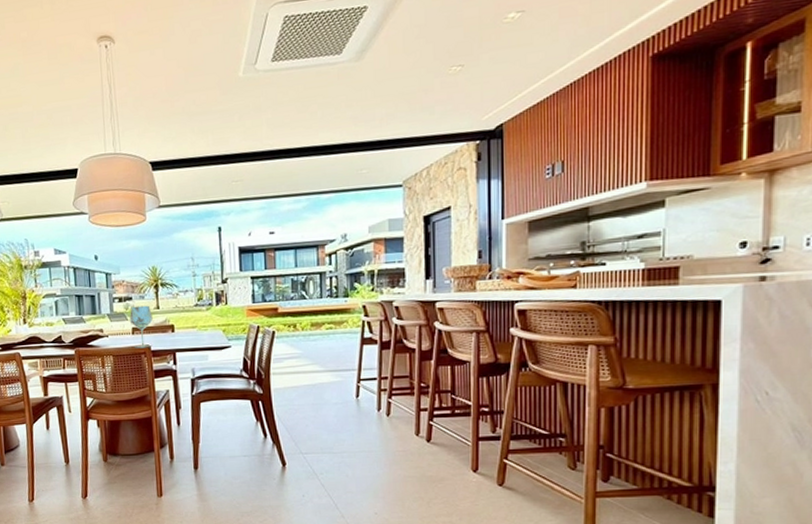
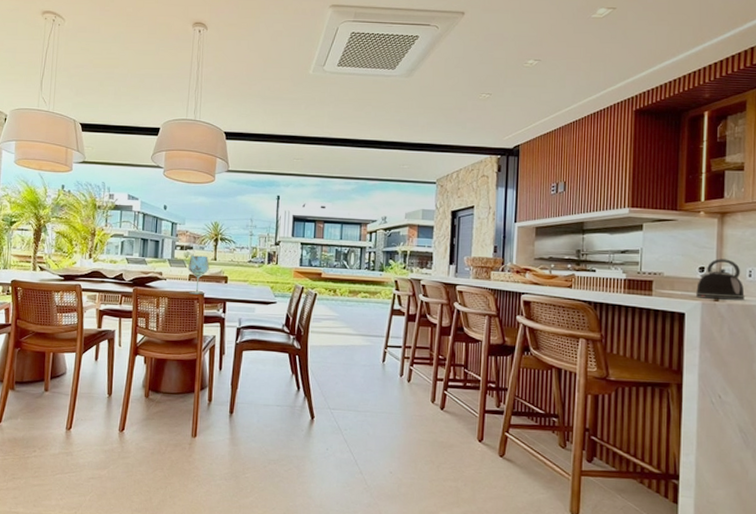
kettle: none [734,227,802,280] -> present [695,258,746,300]

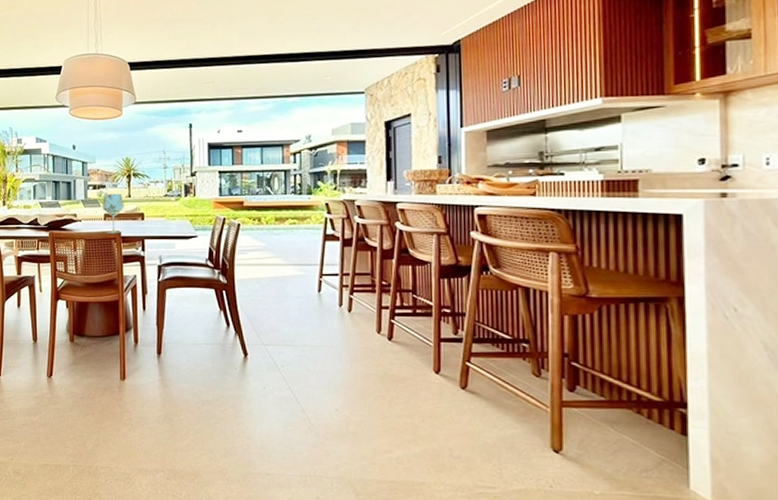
kettle: present [695,258,746,300] -> none [695,146,764,196]

